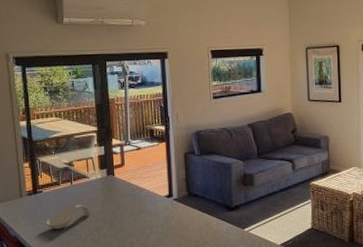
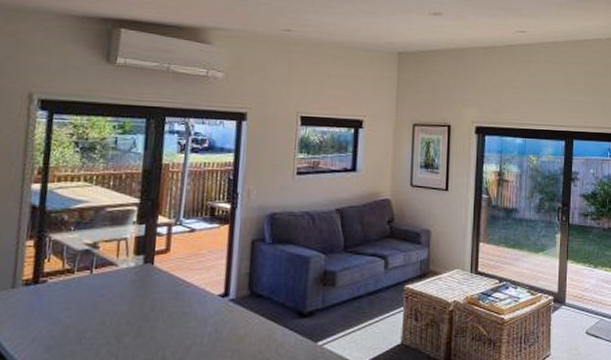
spoon rest: present [45,204,91,230] -> none [43,301,112,336]

